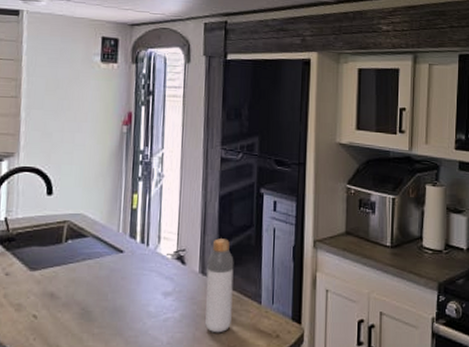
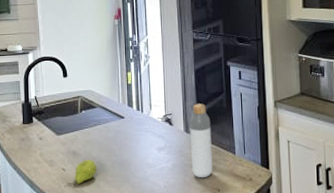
fruit: none [37,305,81,338] -> present [67,160,97,185]

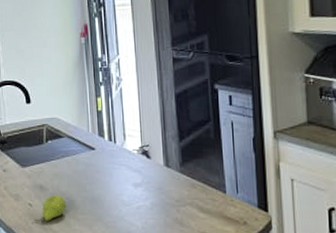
bottle: present [189,103,213,178] -> none [170,133,199,220]

